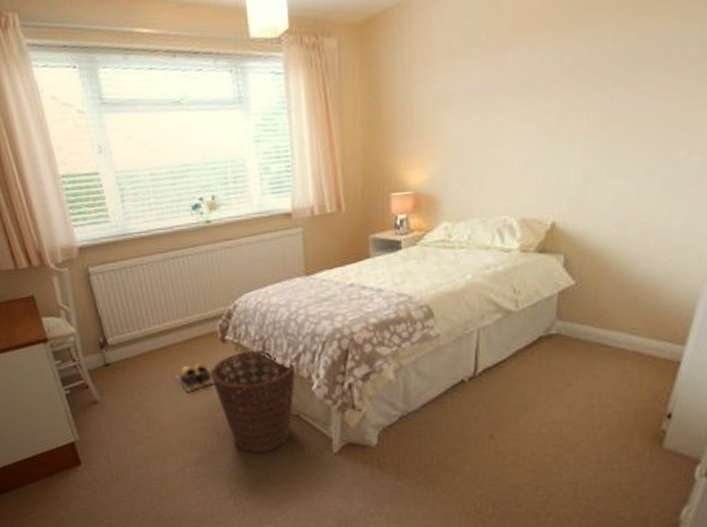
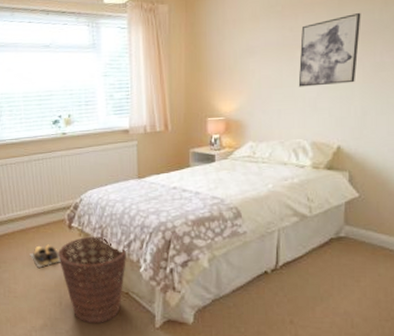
wall art: none [506,43,589,147] -> present [298,13,361,87]

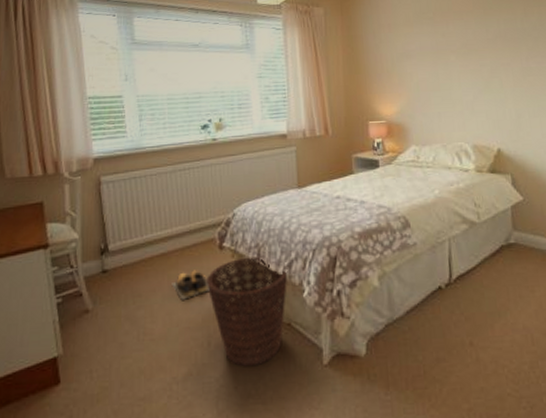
wall art: present [298,13,361,87] -> none [453,22,507,90]

